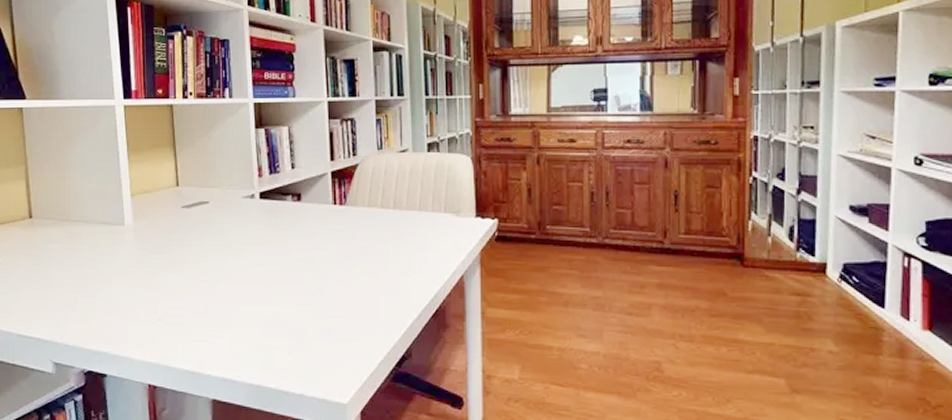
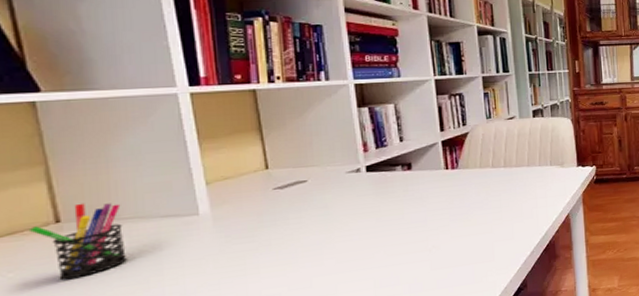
pen holder: none [14,202,74,271] -> present [30,203,128,280]

